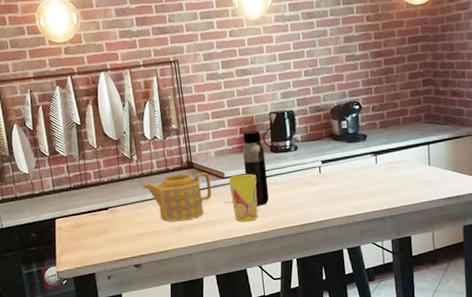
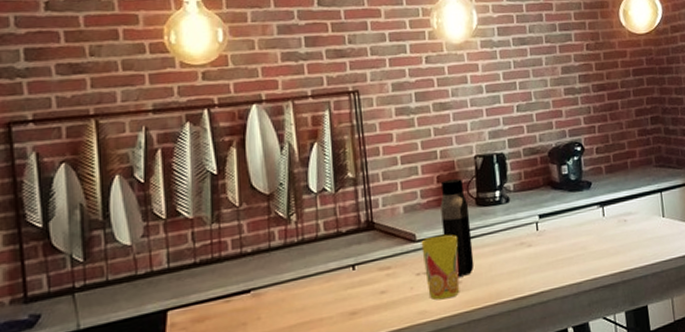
teapot: present [143,172,212,222] -> none [303,234,399,305]

